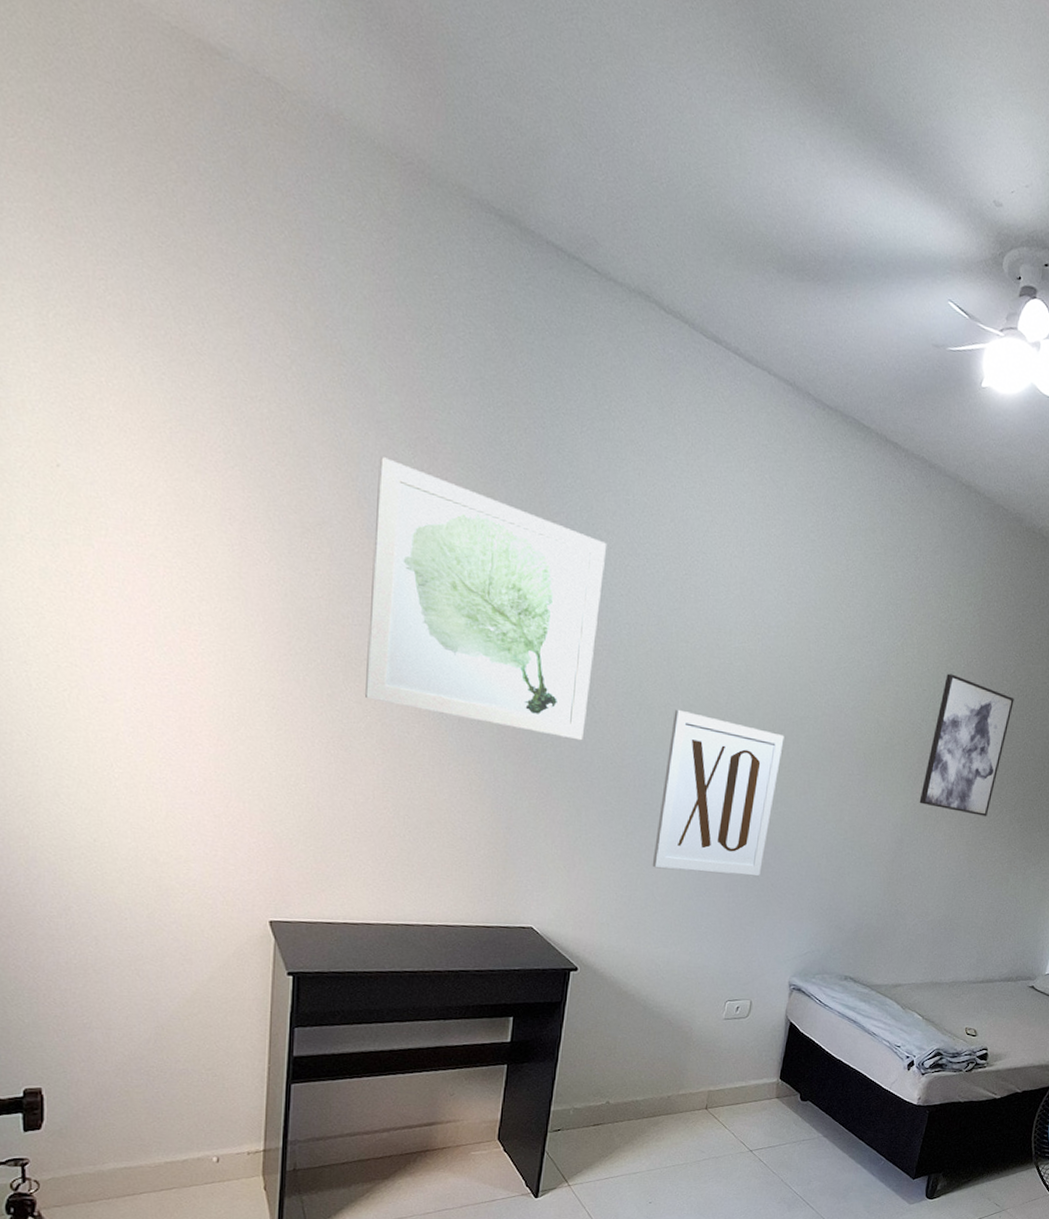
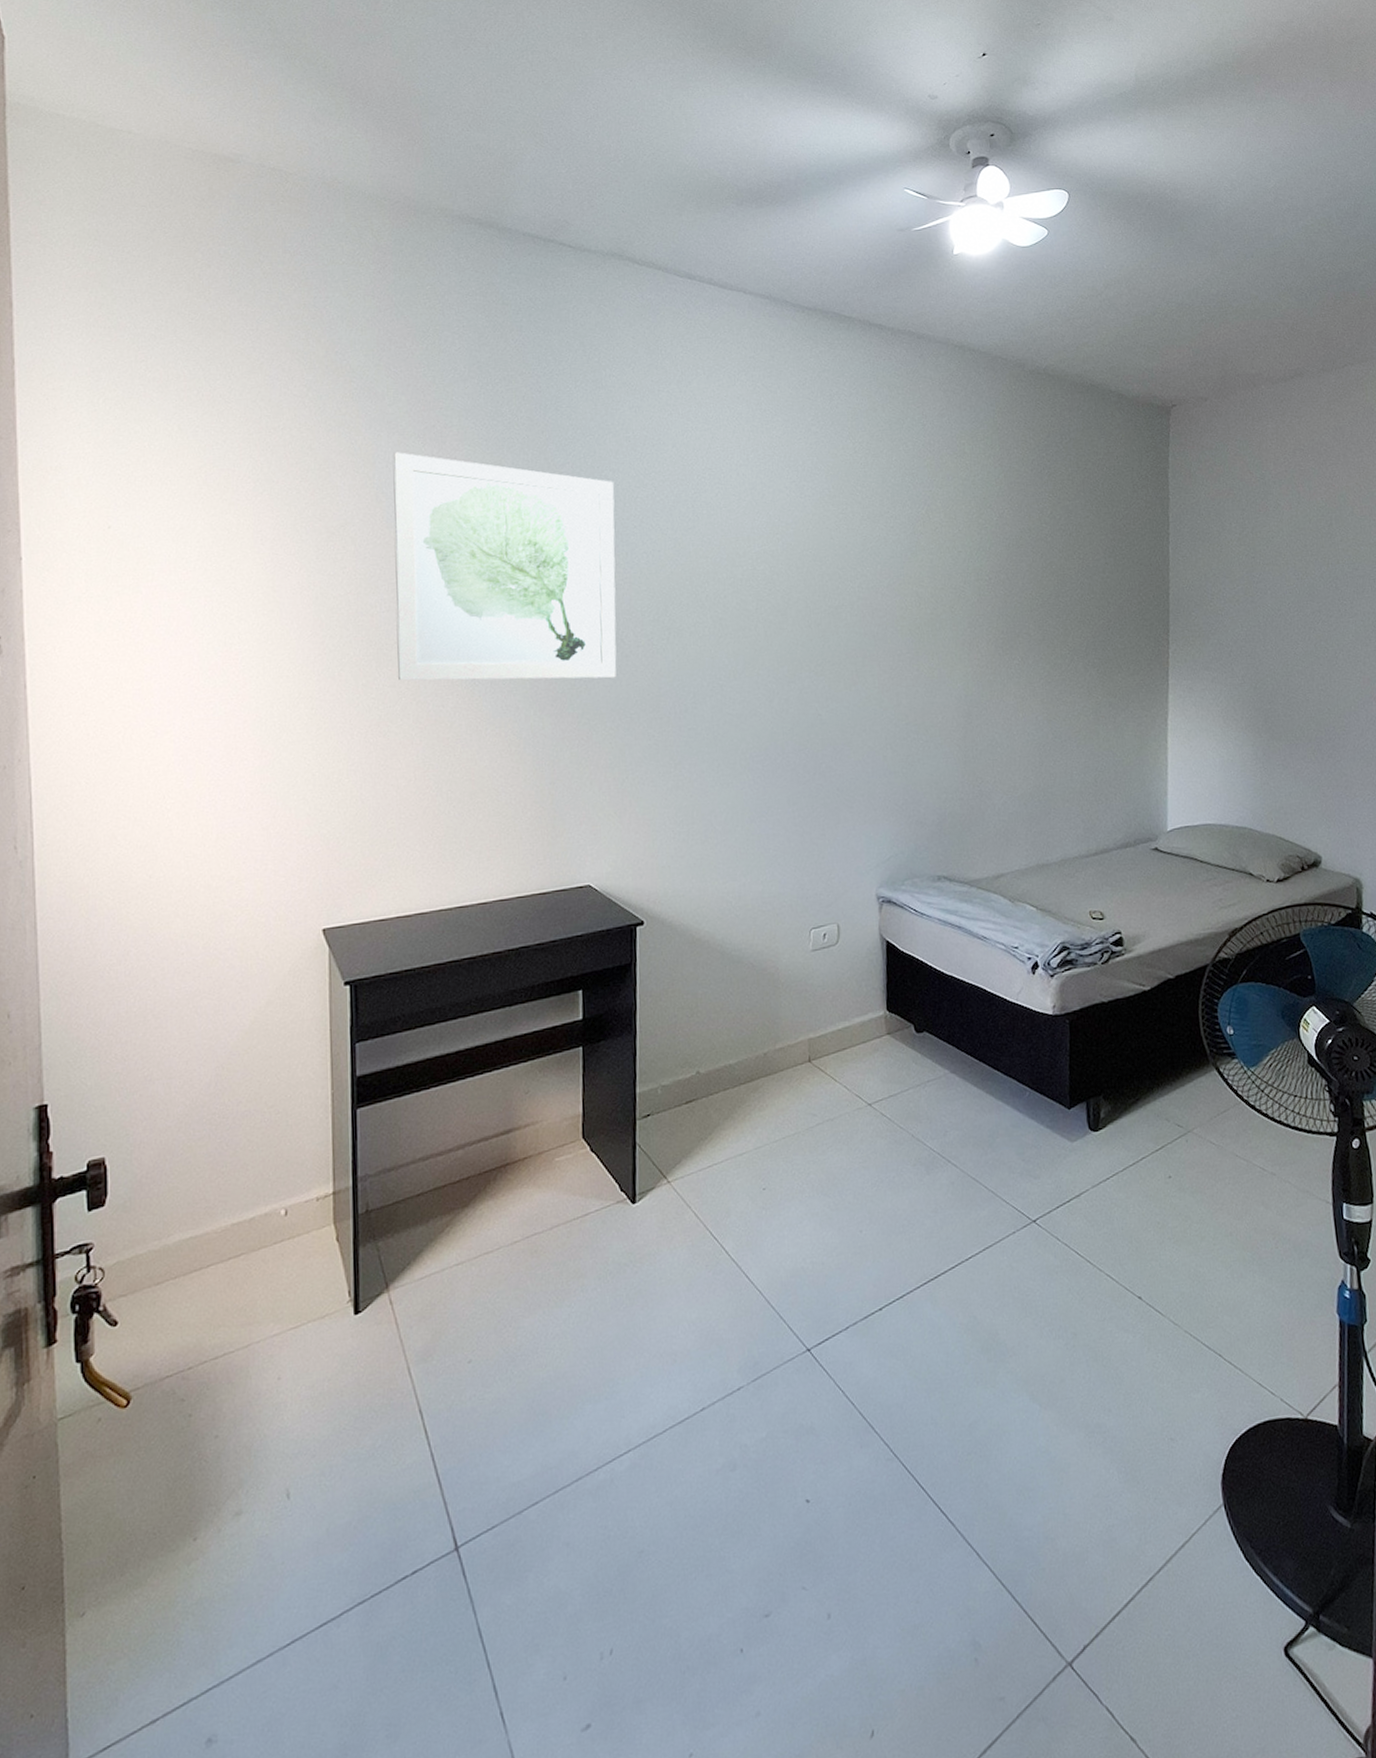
wall art: present [652,709,784,877] -> none [704,625,823,796]
wall art: present [919,673,1014,817] -> none [979,529,1059,670]

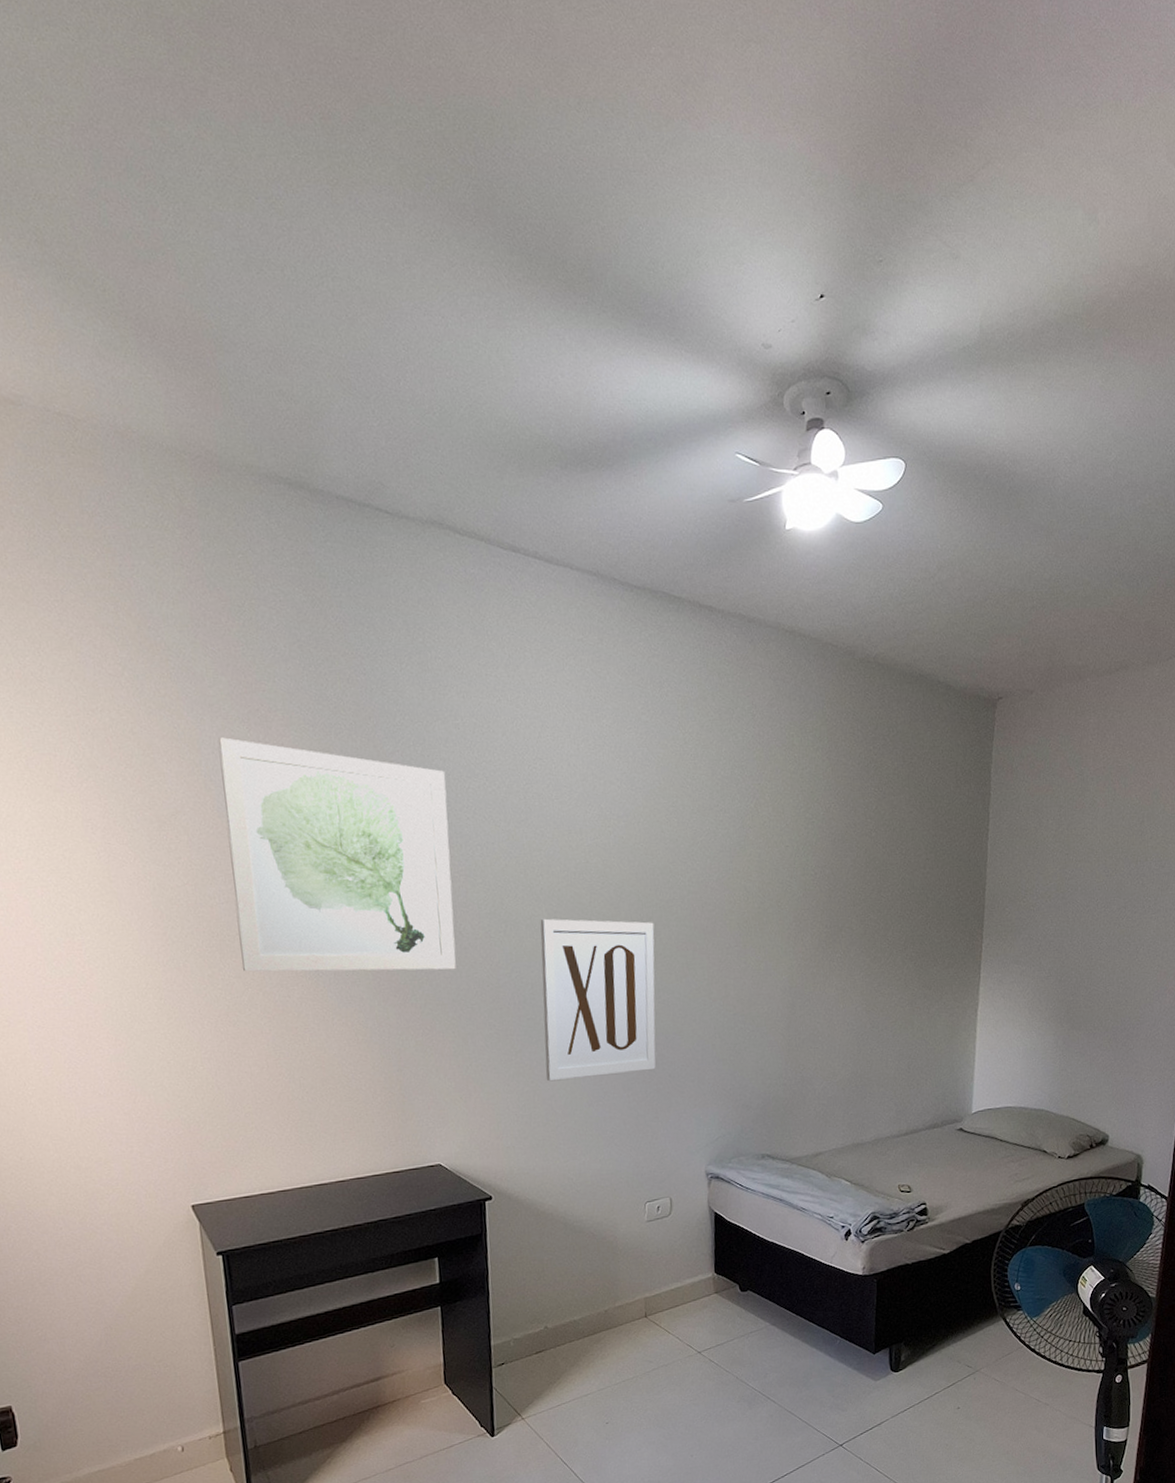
wall art: none [704,625,823,796] -> present [540,918,656,1082]

